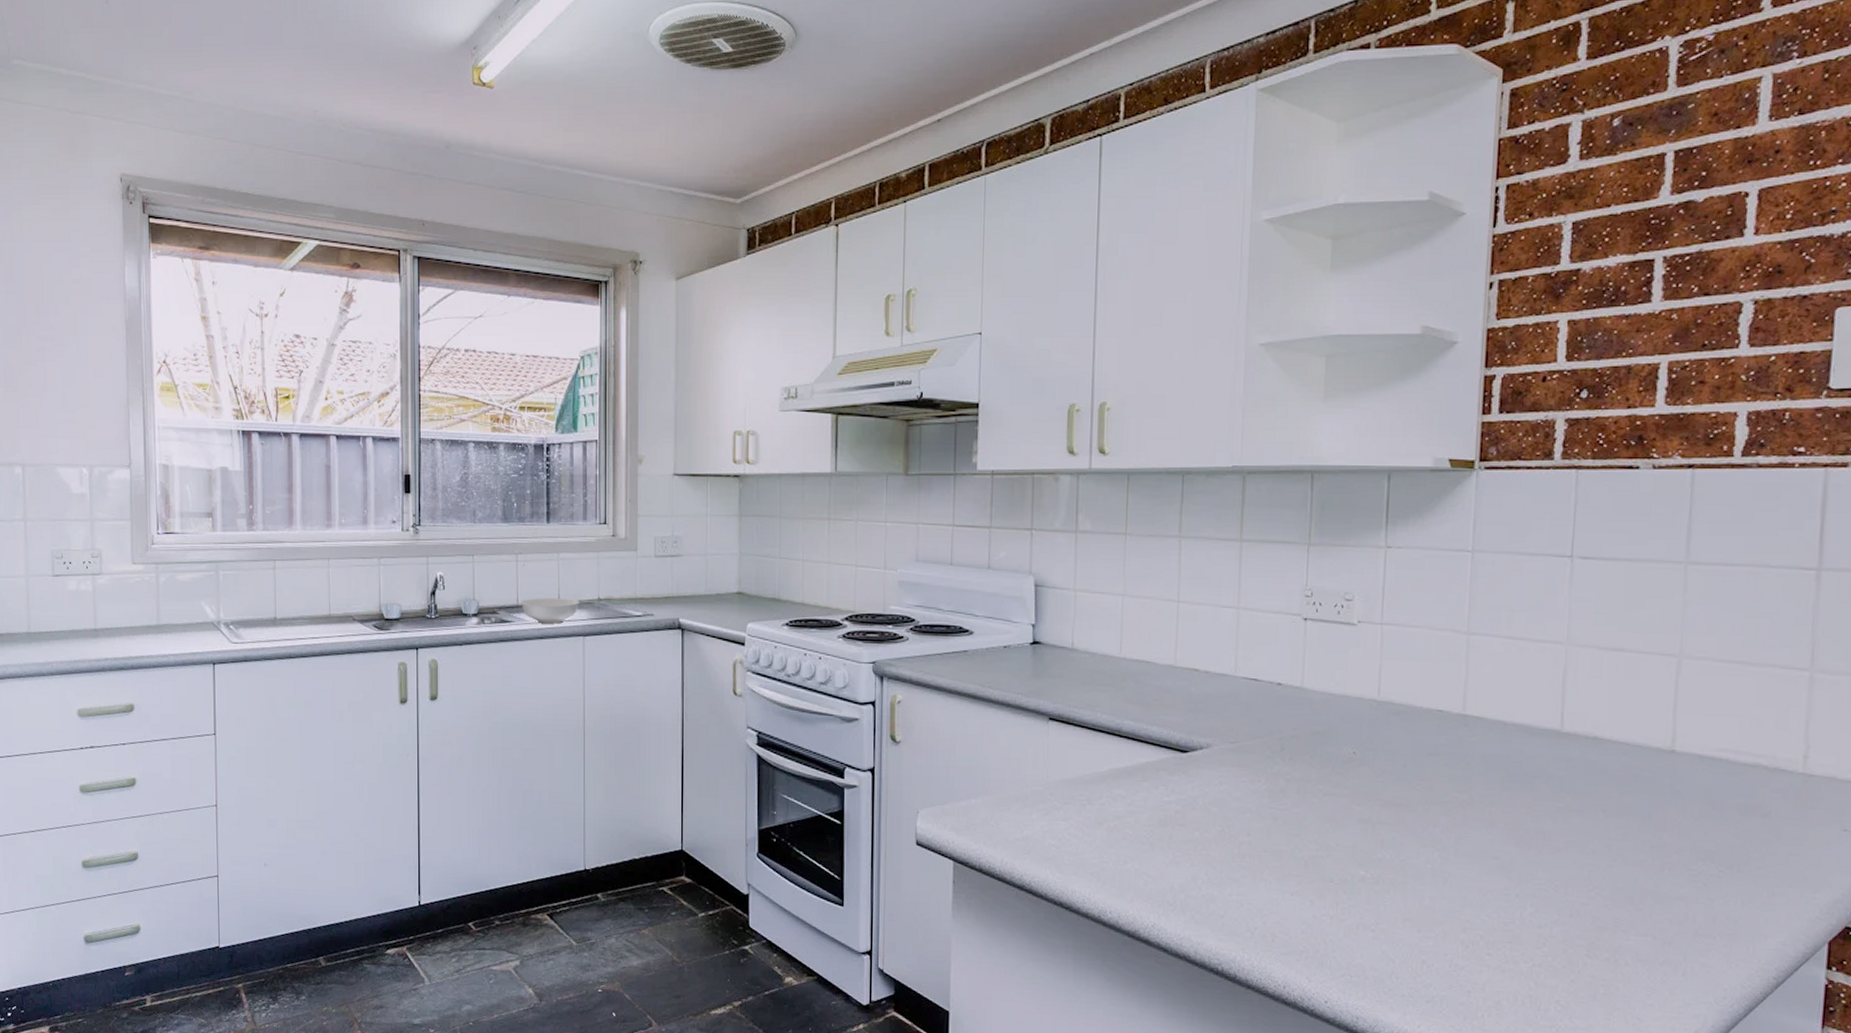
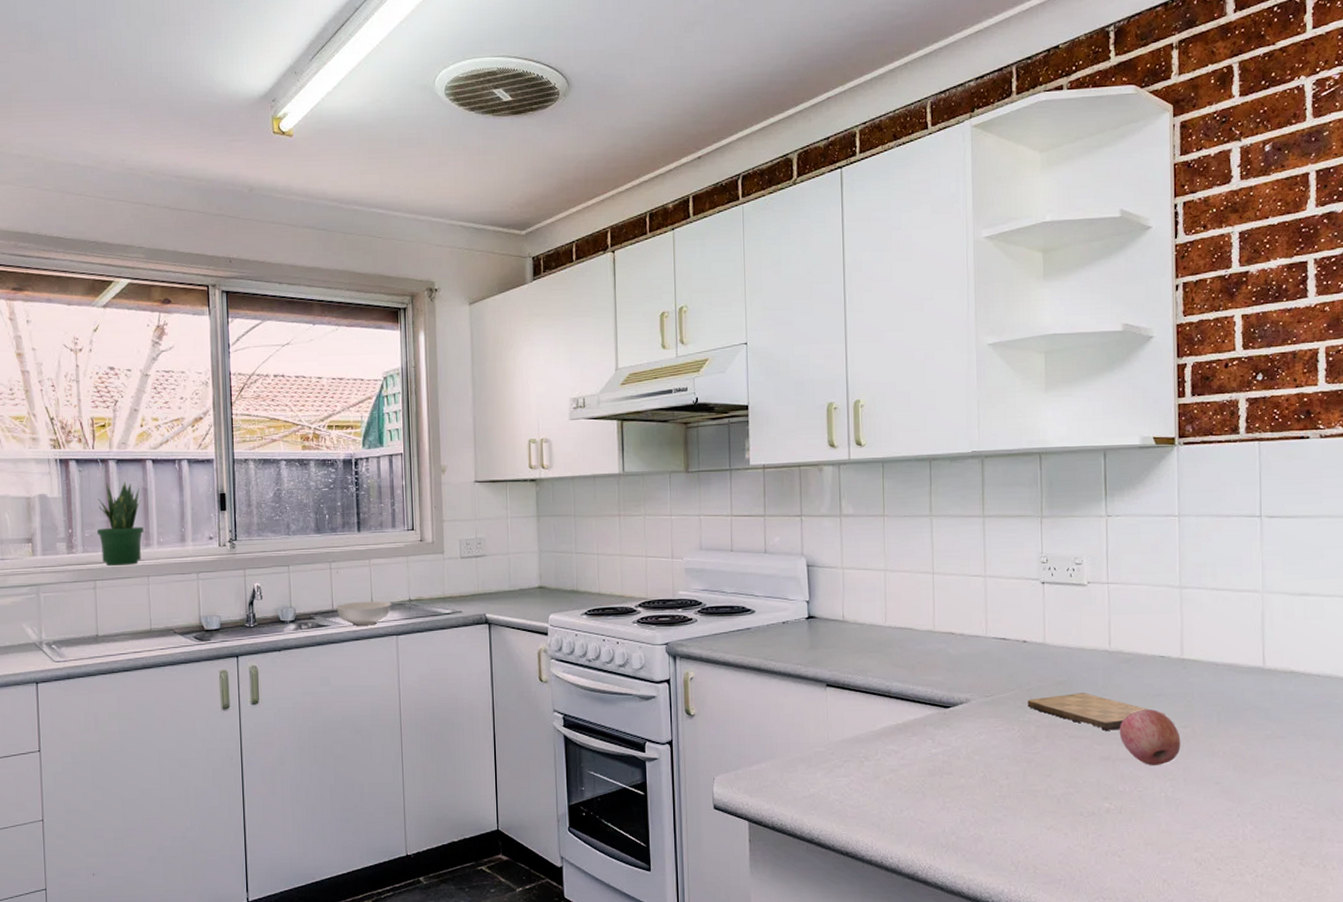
planter: none [278,457,325,547] -> present [97,482,144,567]
cutting board: none [1277,745,1439,790] -> present [1027,693,1165,731]
fruit: none [1382,768,1455,833] -> present [1119,708,1181,765]

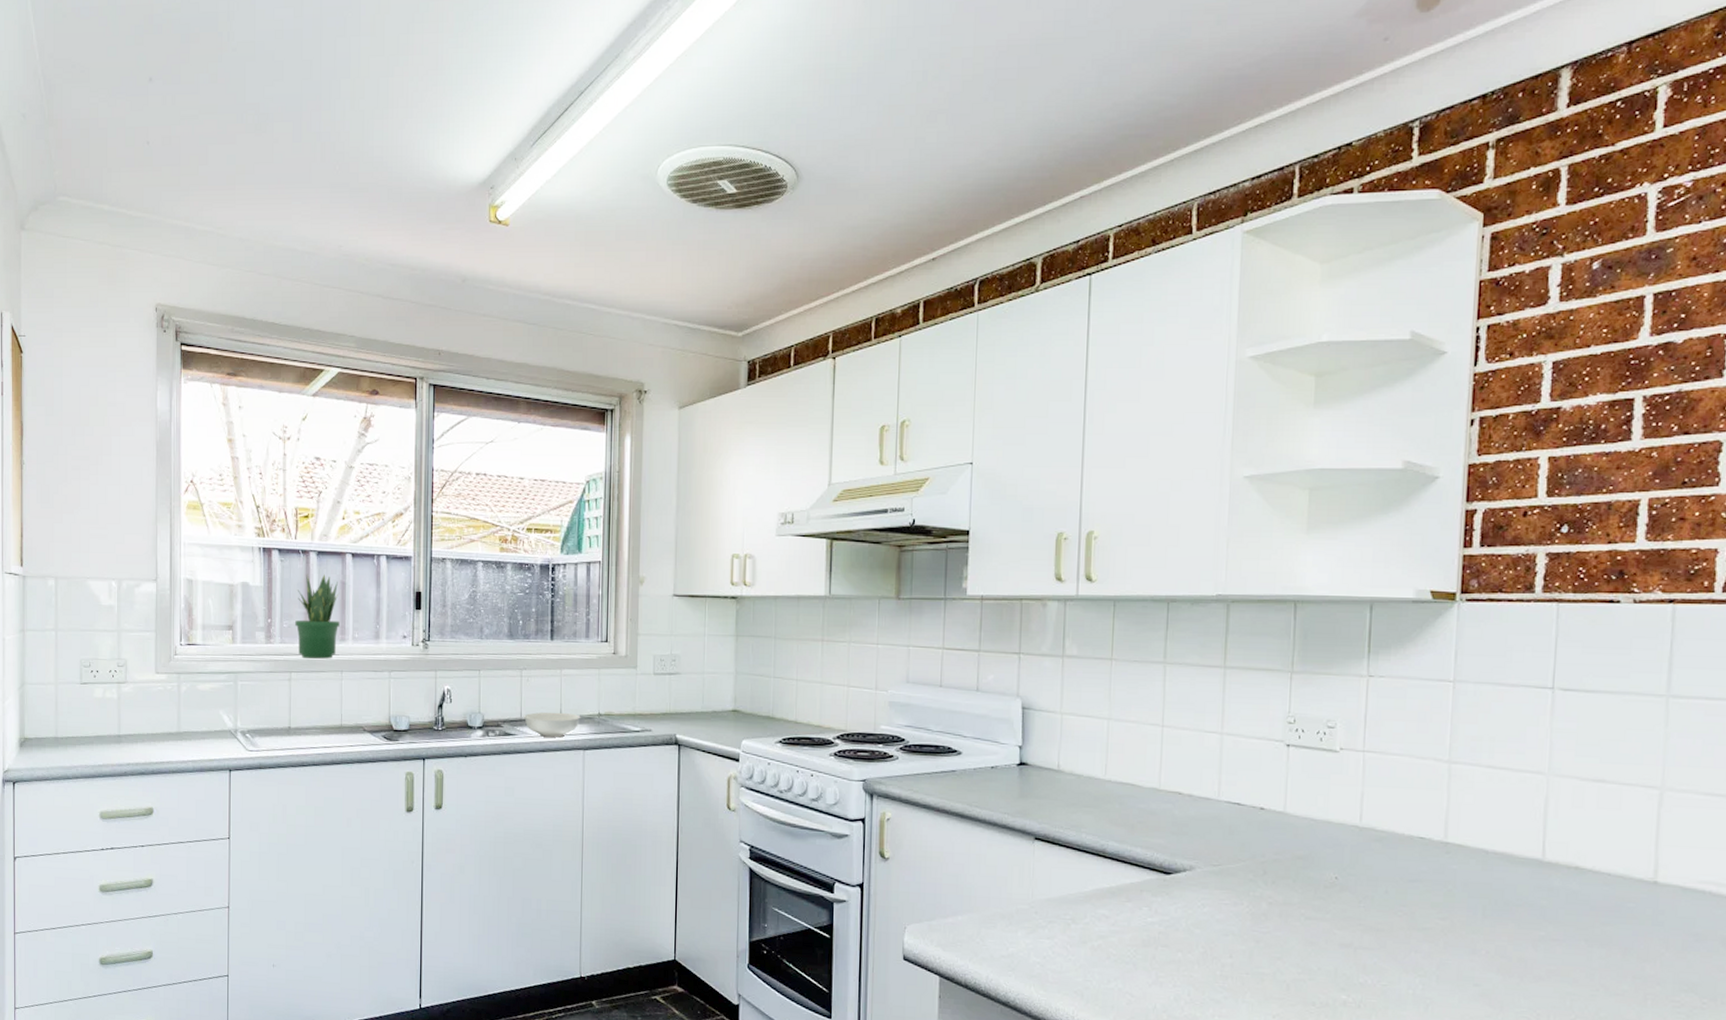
cutting board: present [1027,693,1165,731] -> none [1259,870,1420,915]
fruit: present [1119,708,1181,765] -> none [1364,894,1437,959]

